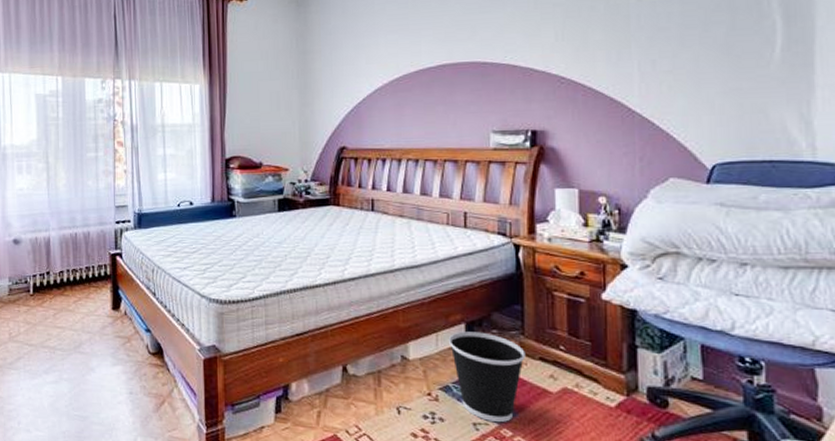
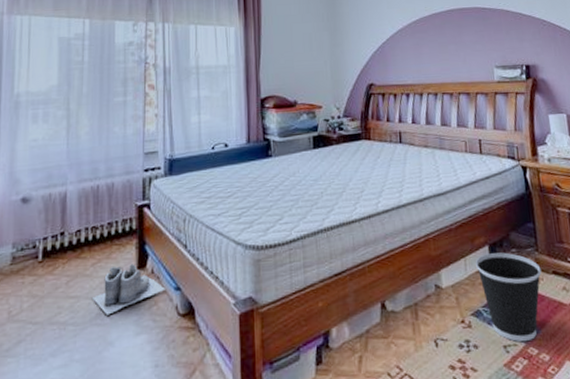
boots: none [76,305,137,346] -> present [93,264,165,315]

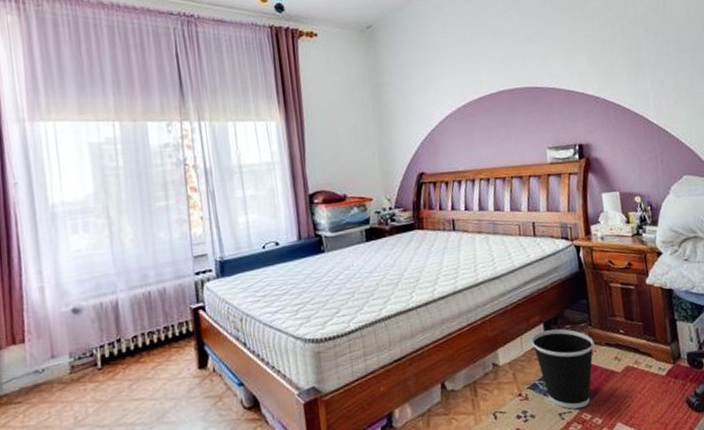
boots: present [93,264,165,315] -> none [157,364,229,414]

